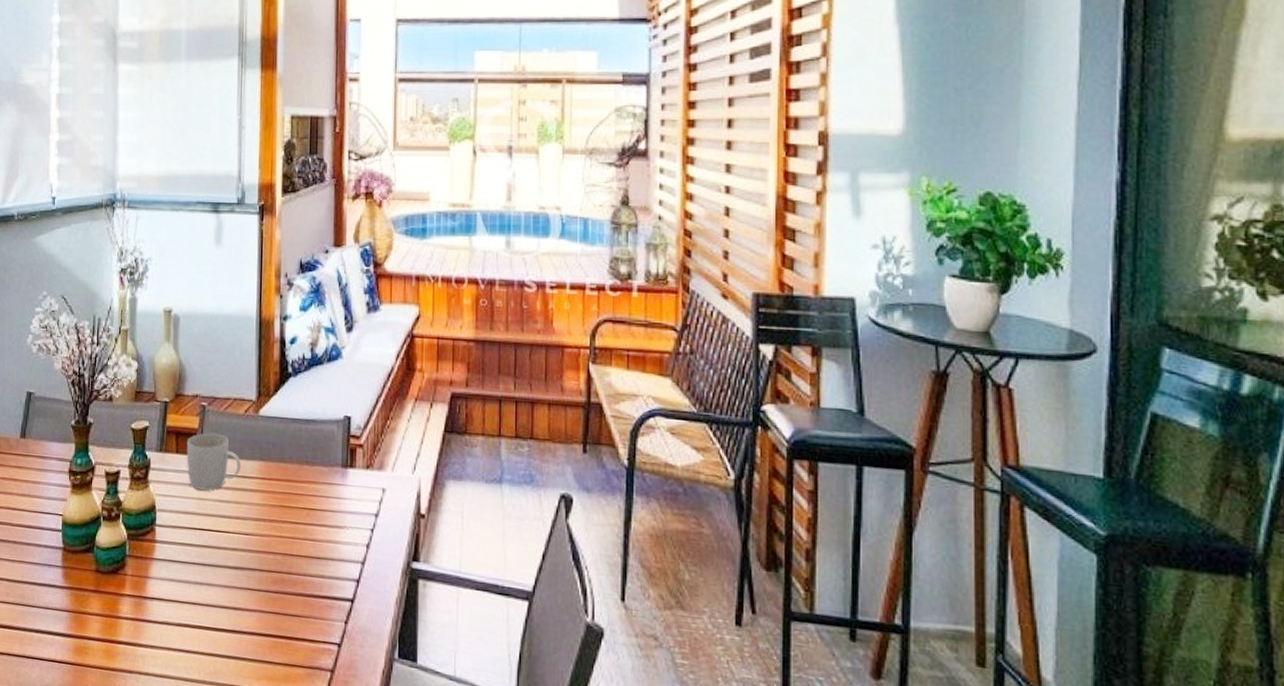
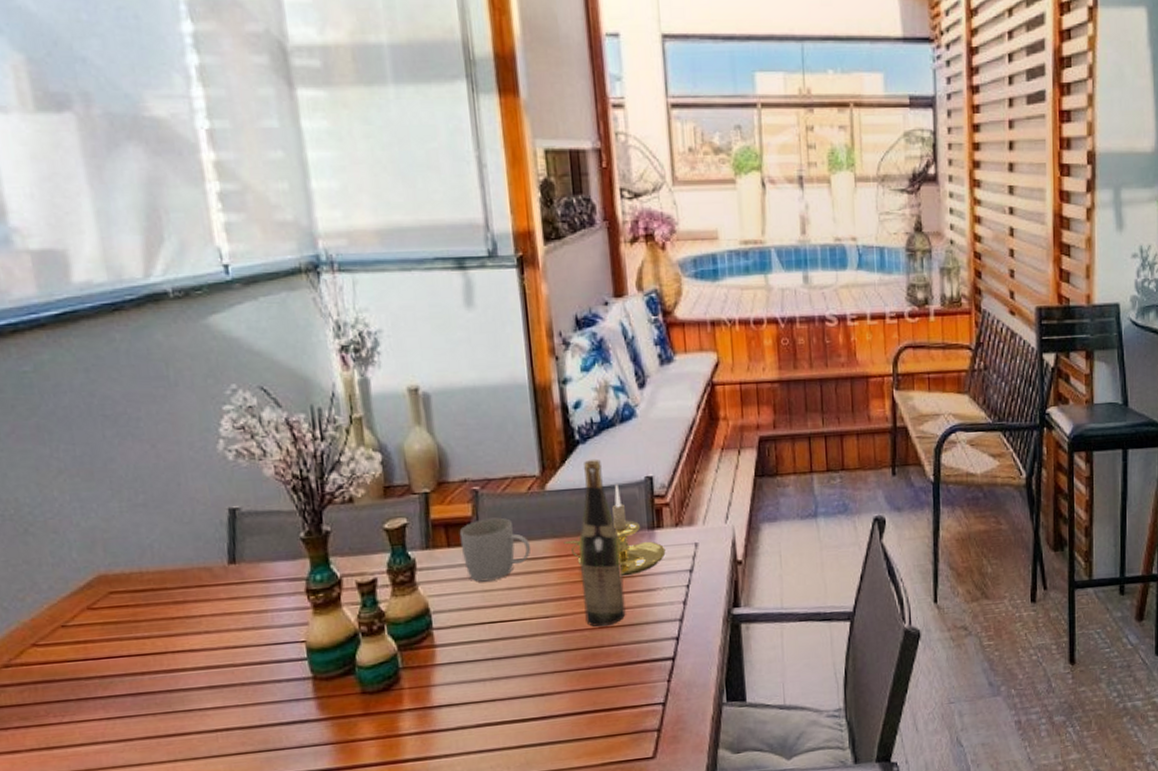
candle holder: none [268,419,355,509] -> present [563,484,666,577]
wine bottle: none [279,392,316,554] -> present [579,458,626,627]

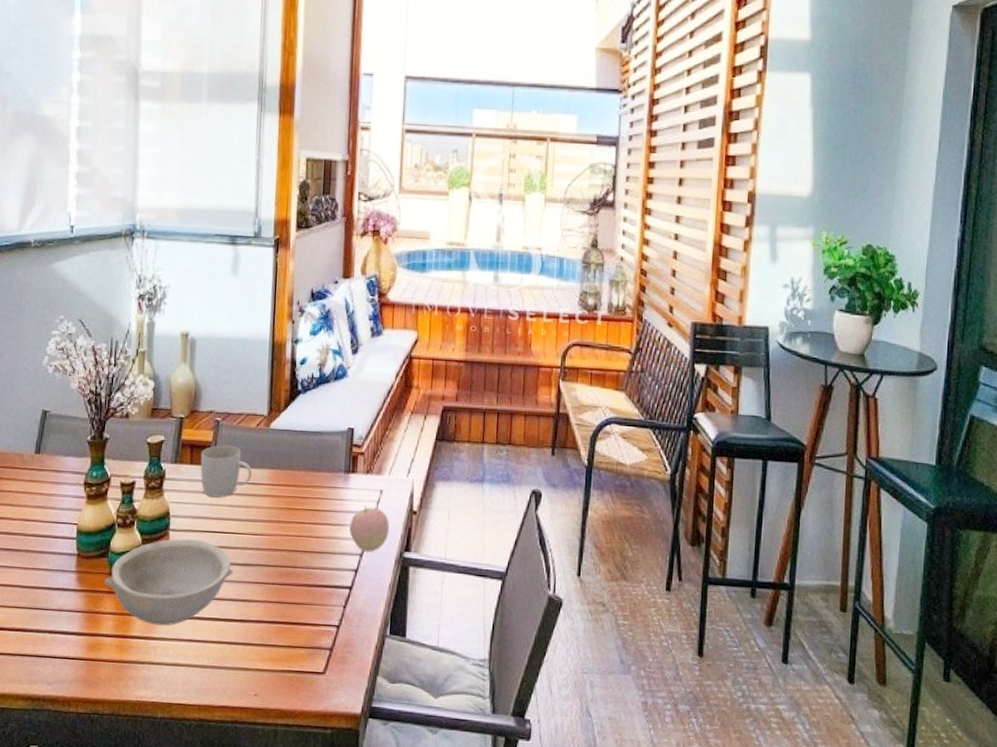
bowl: none [355,634,524,742] -> present [104,538,233,626]
candle holder: present [563,484,666,577] -> none [277,431,356,510]
wine bottle: present [579,458,626,627] -> none [286,407,321,550]
apple: none [662,563,712,615] -> present [349,506,389,552]

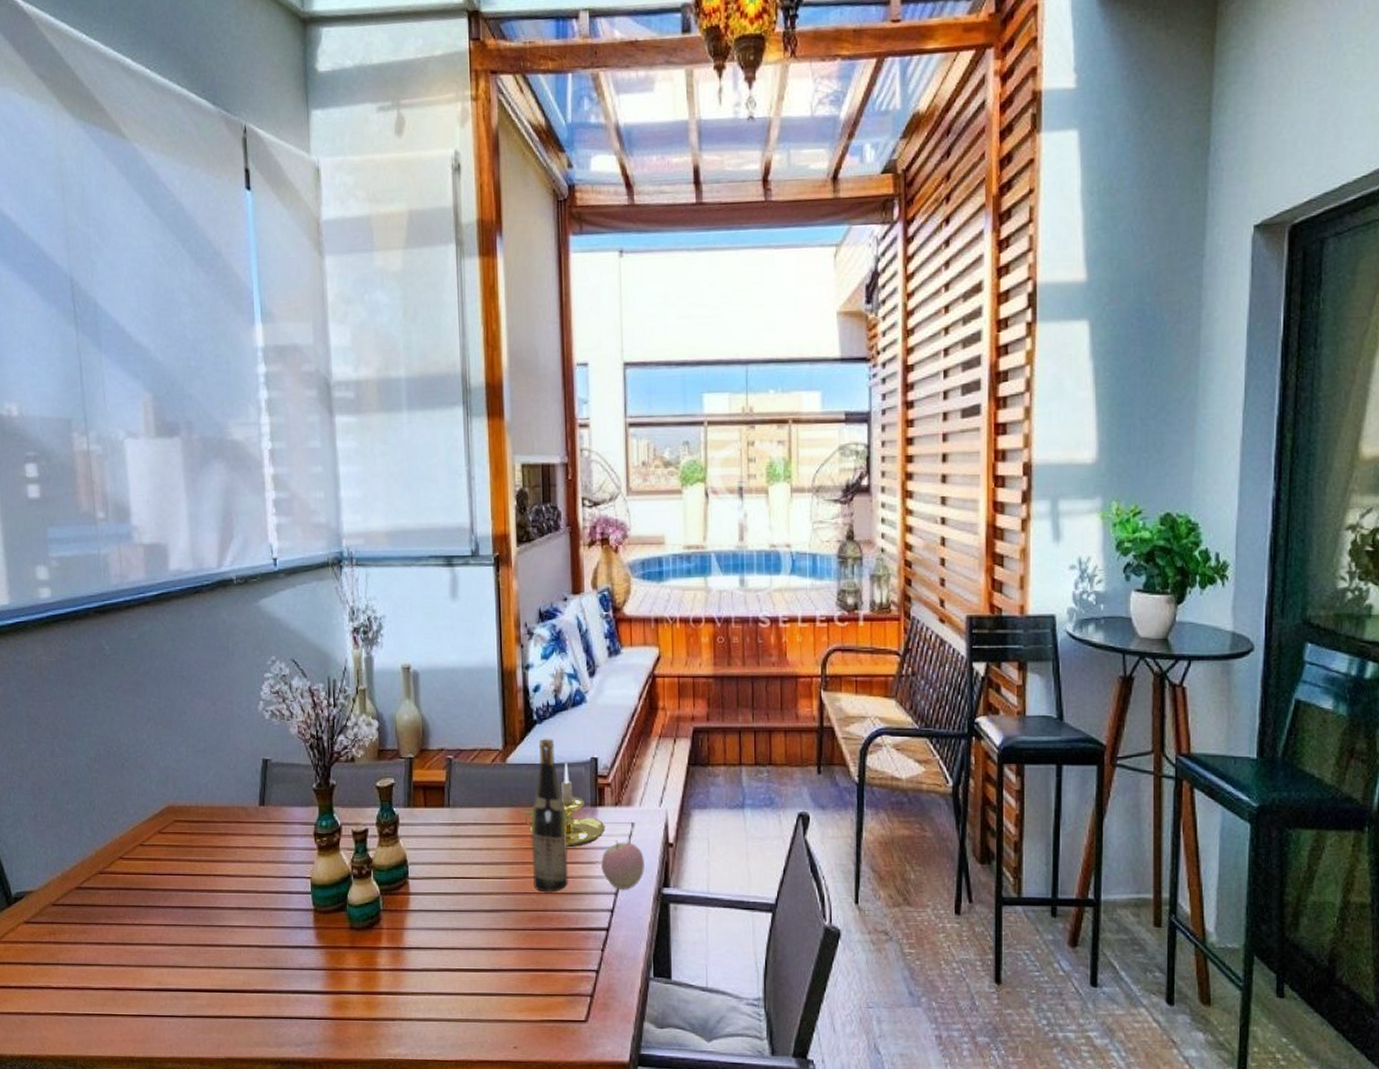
bowl: present [104,538,233,626] -> none [344,886,480,980]
mug: present [200,445,252,497] -> none [434,784,491,841]
candle holder: none [277,431,356,510] -> present [519,762,606,848]
wine bottle: none [286,407,321,550] -> present [531,738,568,891]

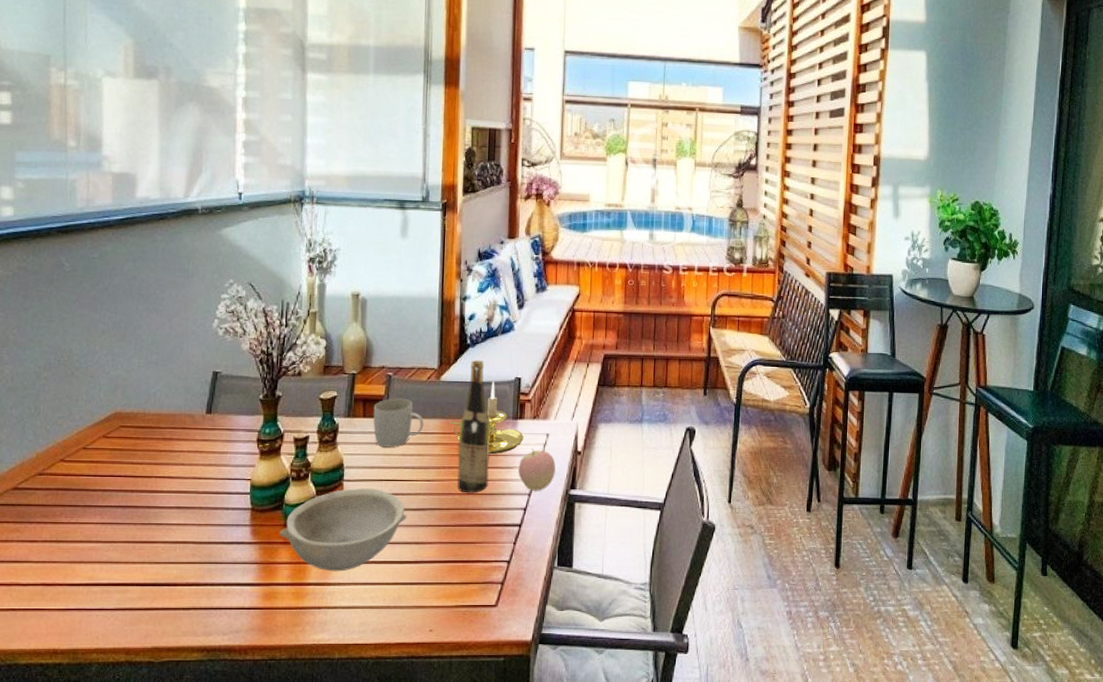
bowl: none [344,886,480,980] -> present [279,487,407,572]
mug: none [434,784,491,841] -> present [373,398,423,447]

